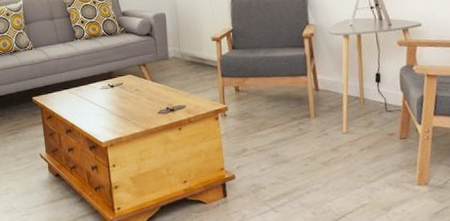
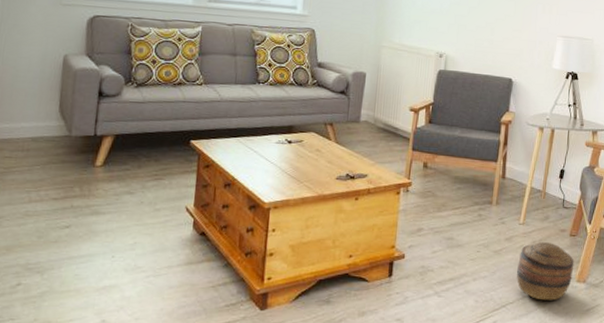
basket: none [349,148,412,207] -> present [516,242,574,301]

